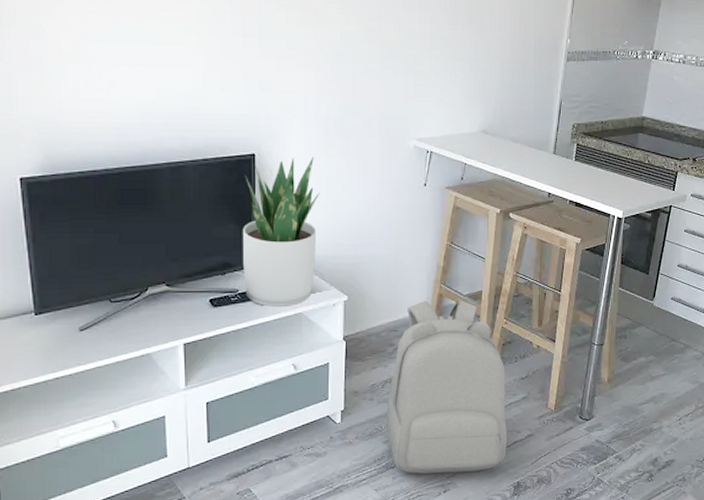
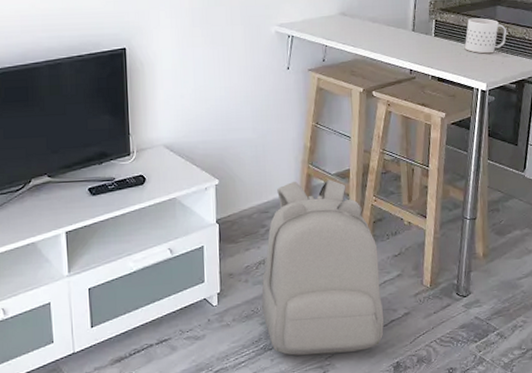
planter: present [242,156,321,308] -> none [117,47,189,194]
mug: none [604,144,647,181] -> present [464,18,507,54]

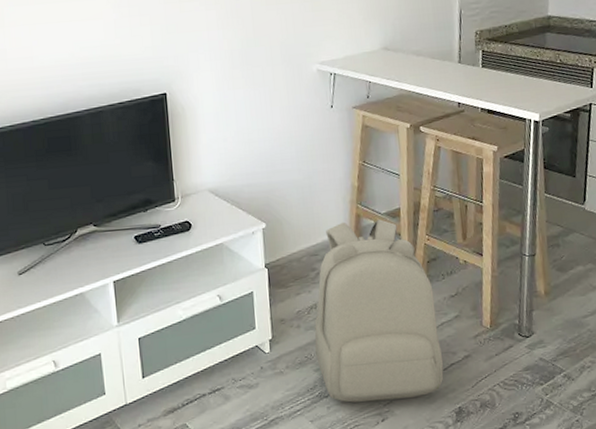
mug: present [464,18,507,54] -> none [513,46,559,83]

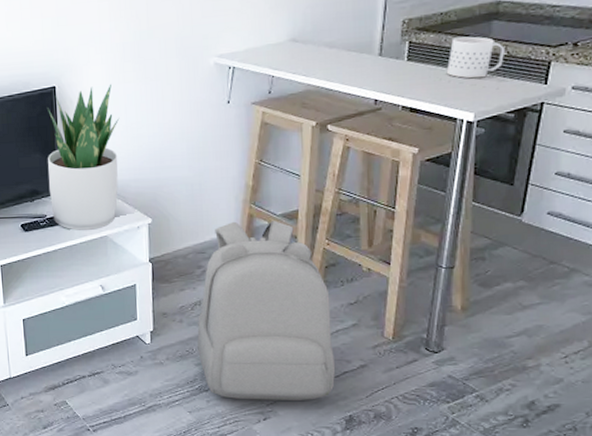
planter: none [159,90,232,240] -> present [48,83,120,231]
mug: none [513,46,559,83] -> present [446,36,506,79]

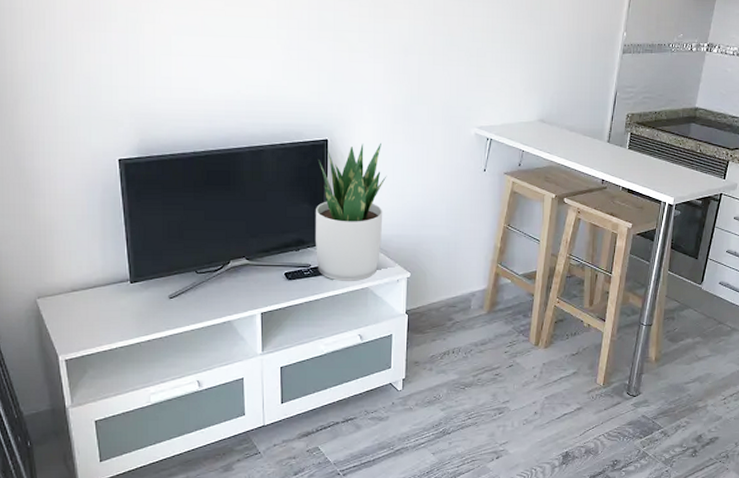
backpack: present [197,221,336,400] -> none [444,279,558,441]
mug: present [446,36,506,79] -> none [656,134,699,169]

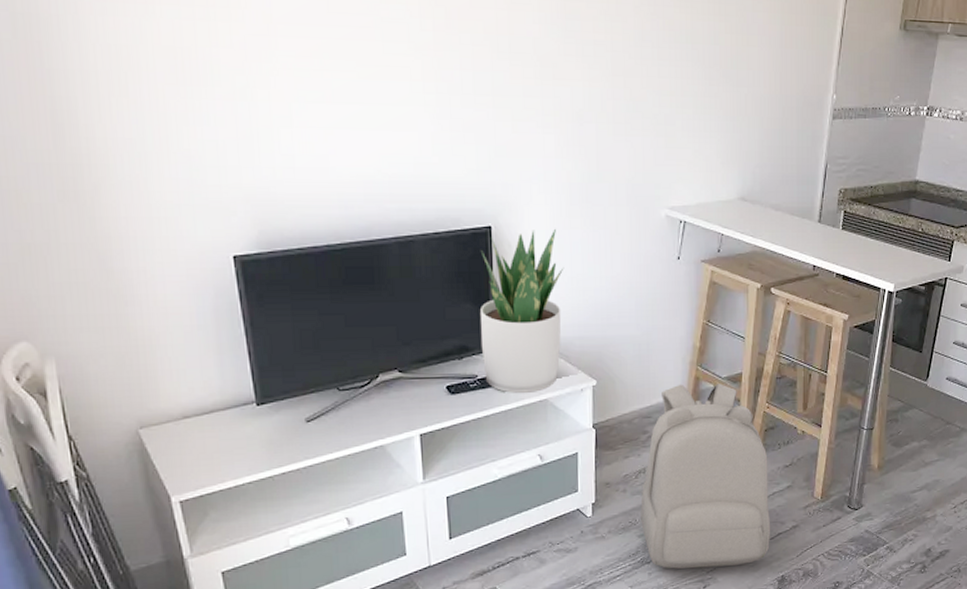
backpack: none [444,279,558,441] -> present [640,383,771,570]

